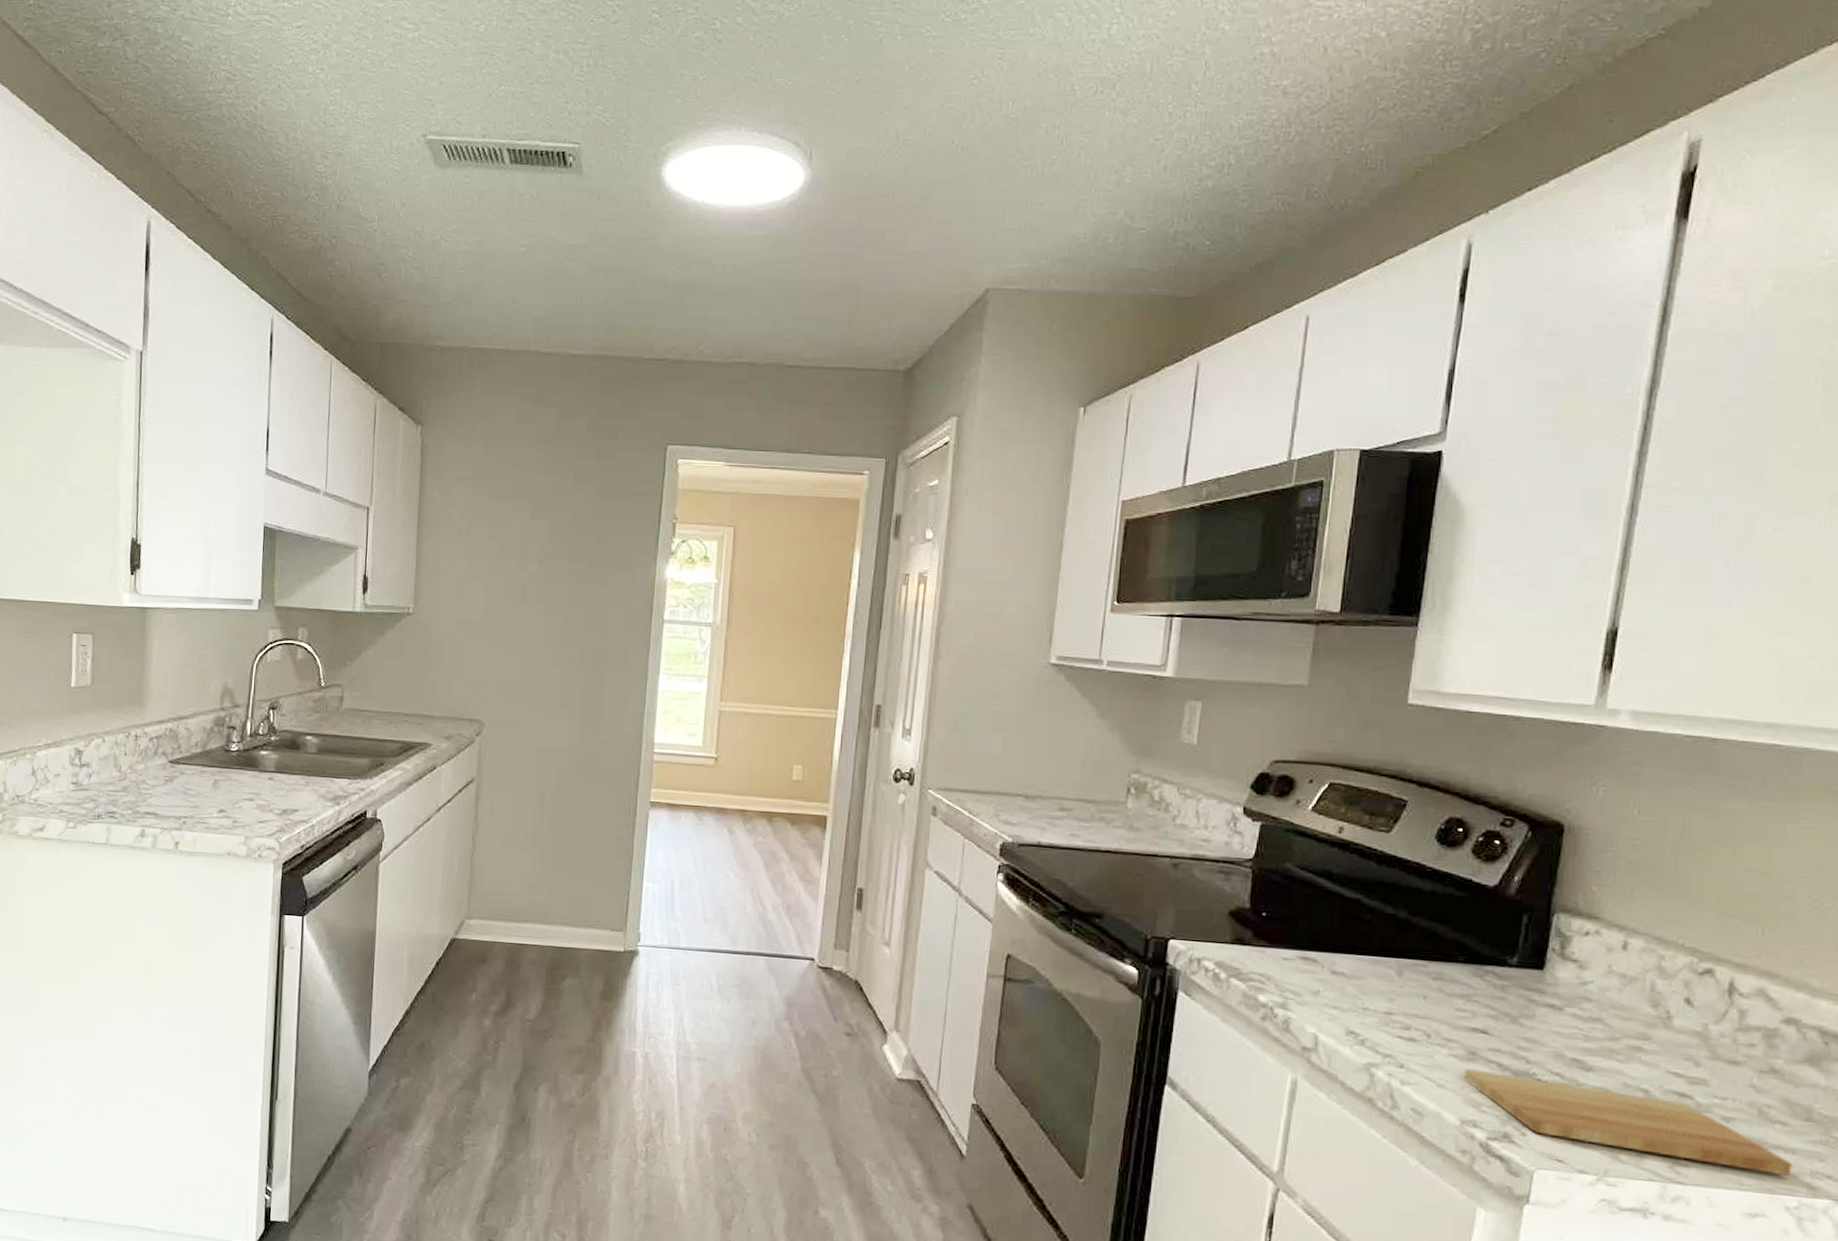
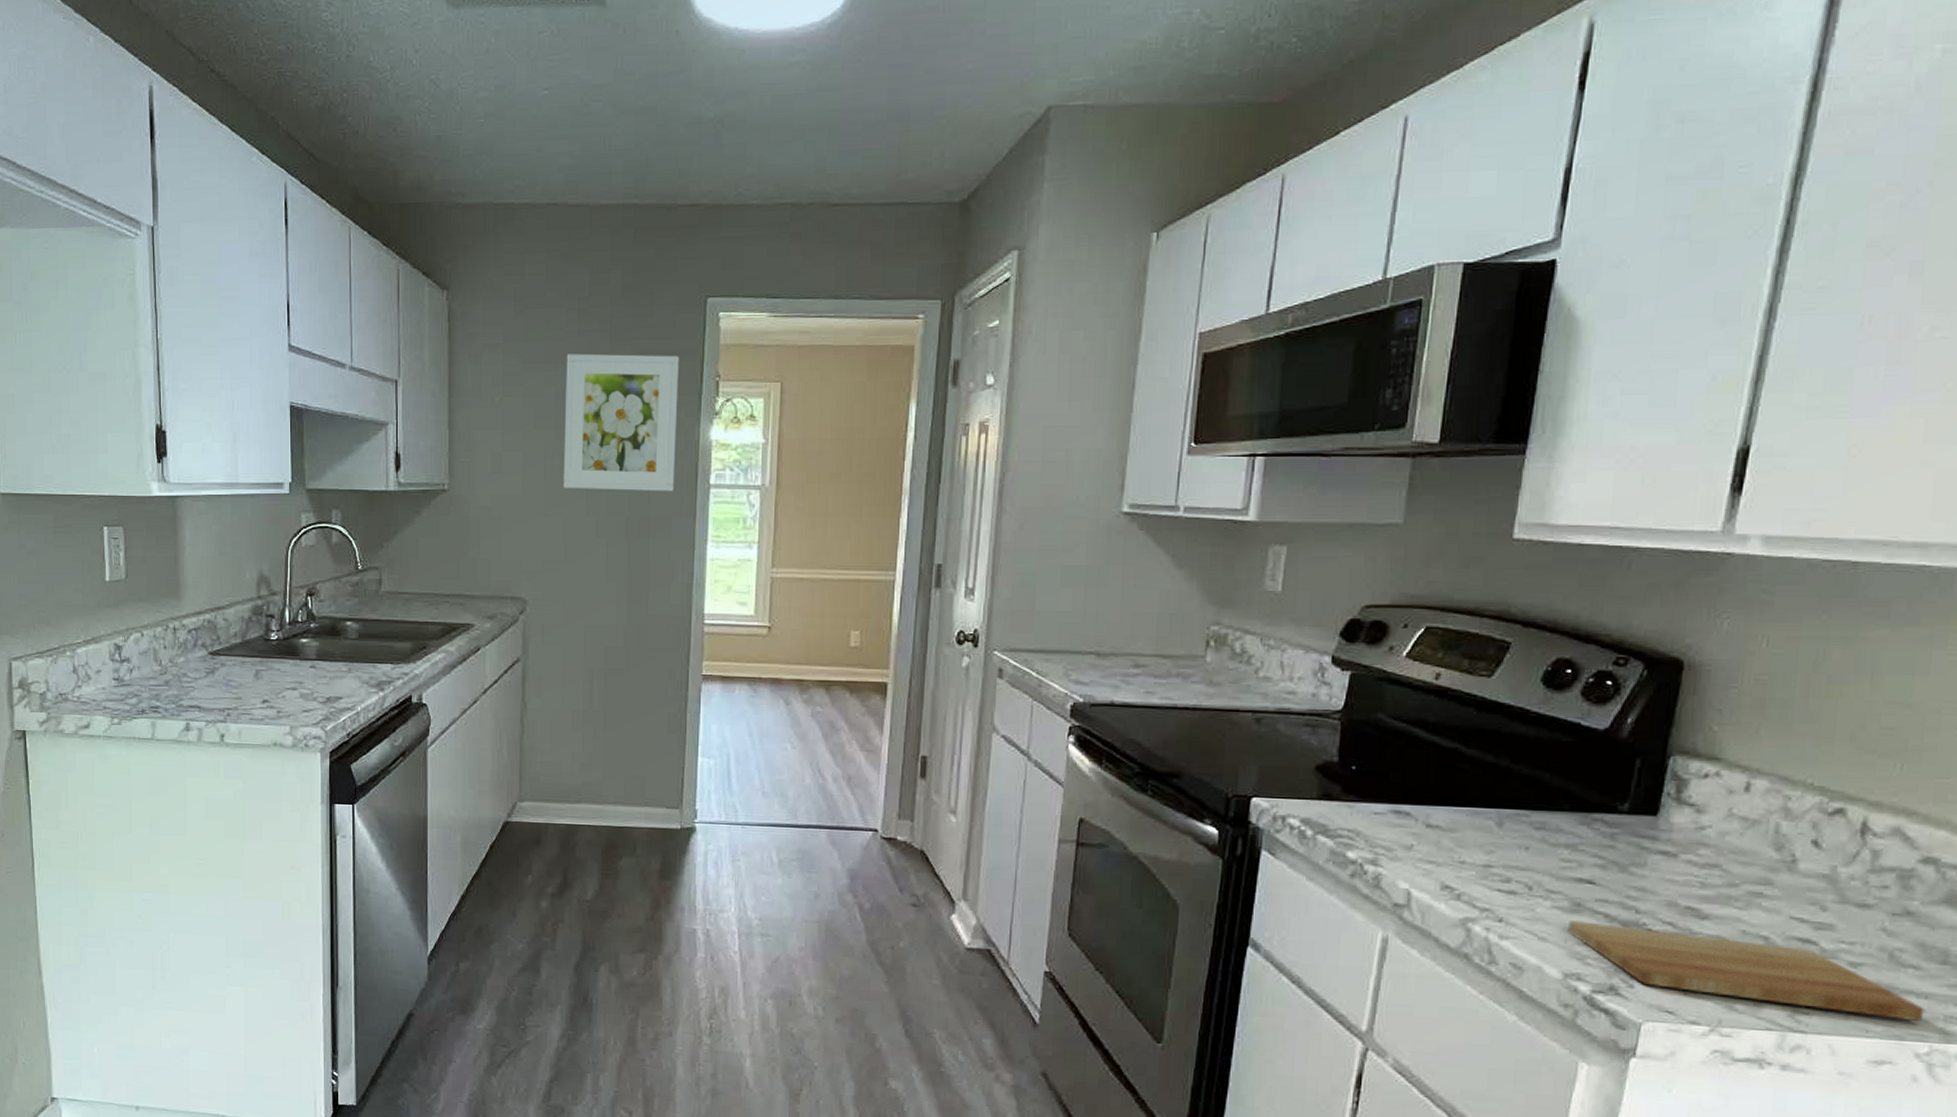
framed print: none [524,491,639,625] -> present [563,353,679,492]

